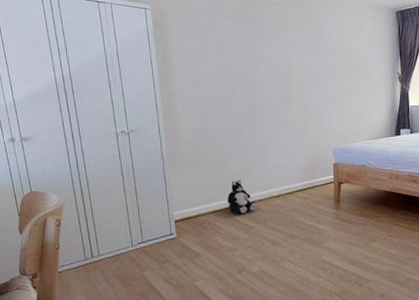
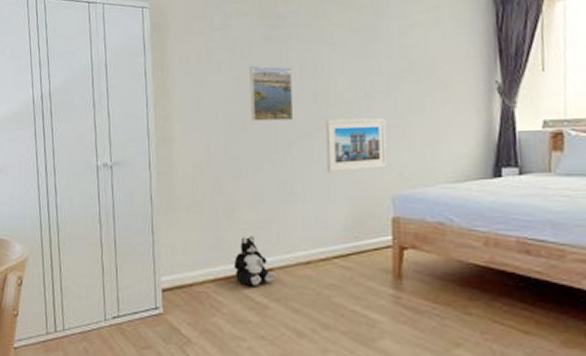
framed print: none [232,57,266,99] -> present [249,65,294,122]
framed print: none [288,96,330,135] -> present [326,117,388,173]

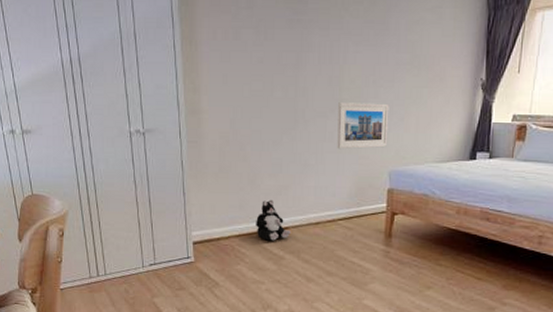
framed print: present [249,65,294,122] -> none [272,47,312,102]

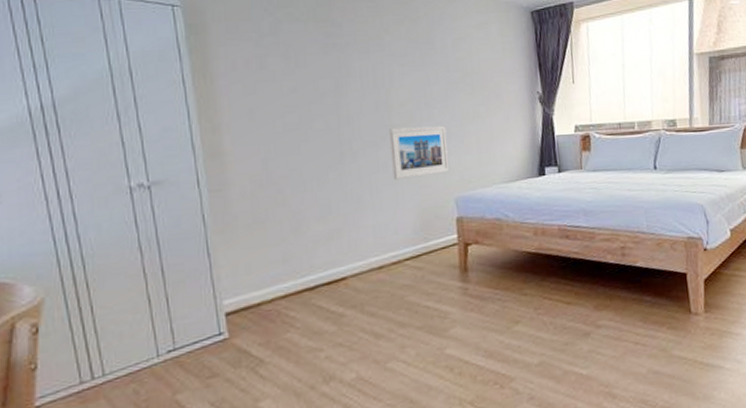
plush toy: present [256,199,292,241] -> none [305,247,351,297]

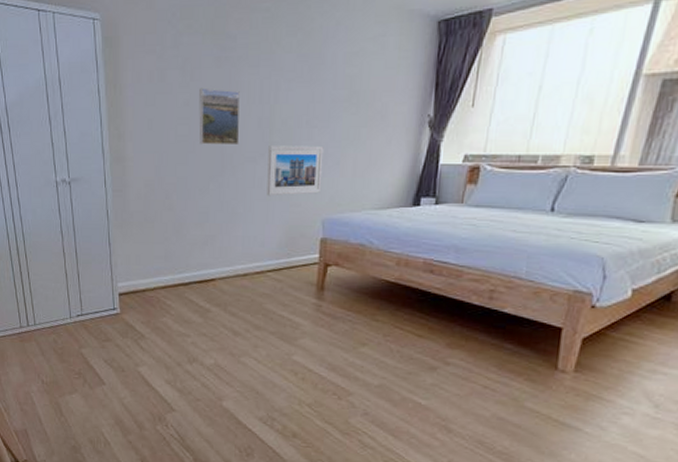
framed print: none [306,74,358,132] -> present [199,87,240,146]

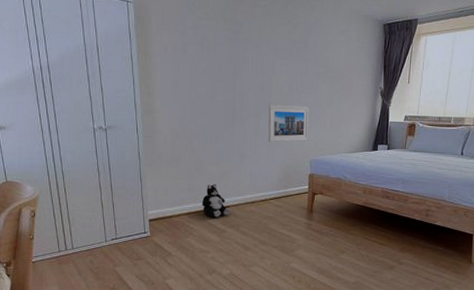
plush toy: none [182,250,218,293] -> present [202,183,232,217]
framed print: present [199,87,240,146] -> none [214,59,247,104]

